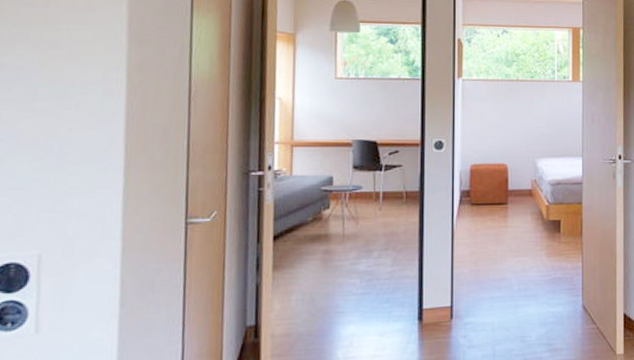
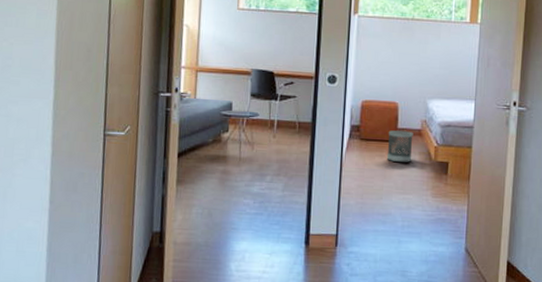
wastebasket: none [499,192,524,225] -> present [386,130,414,163]

